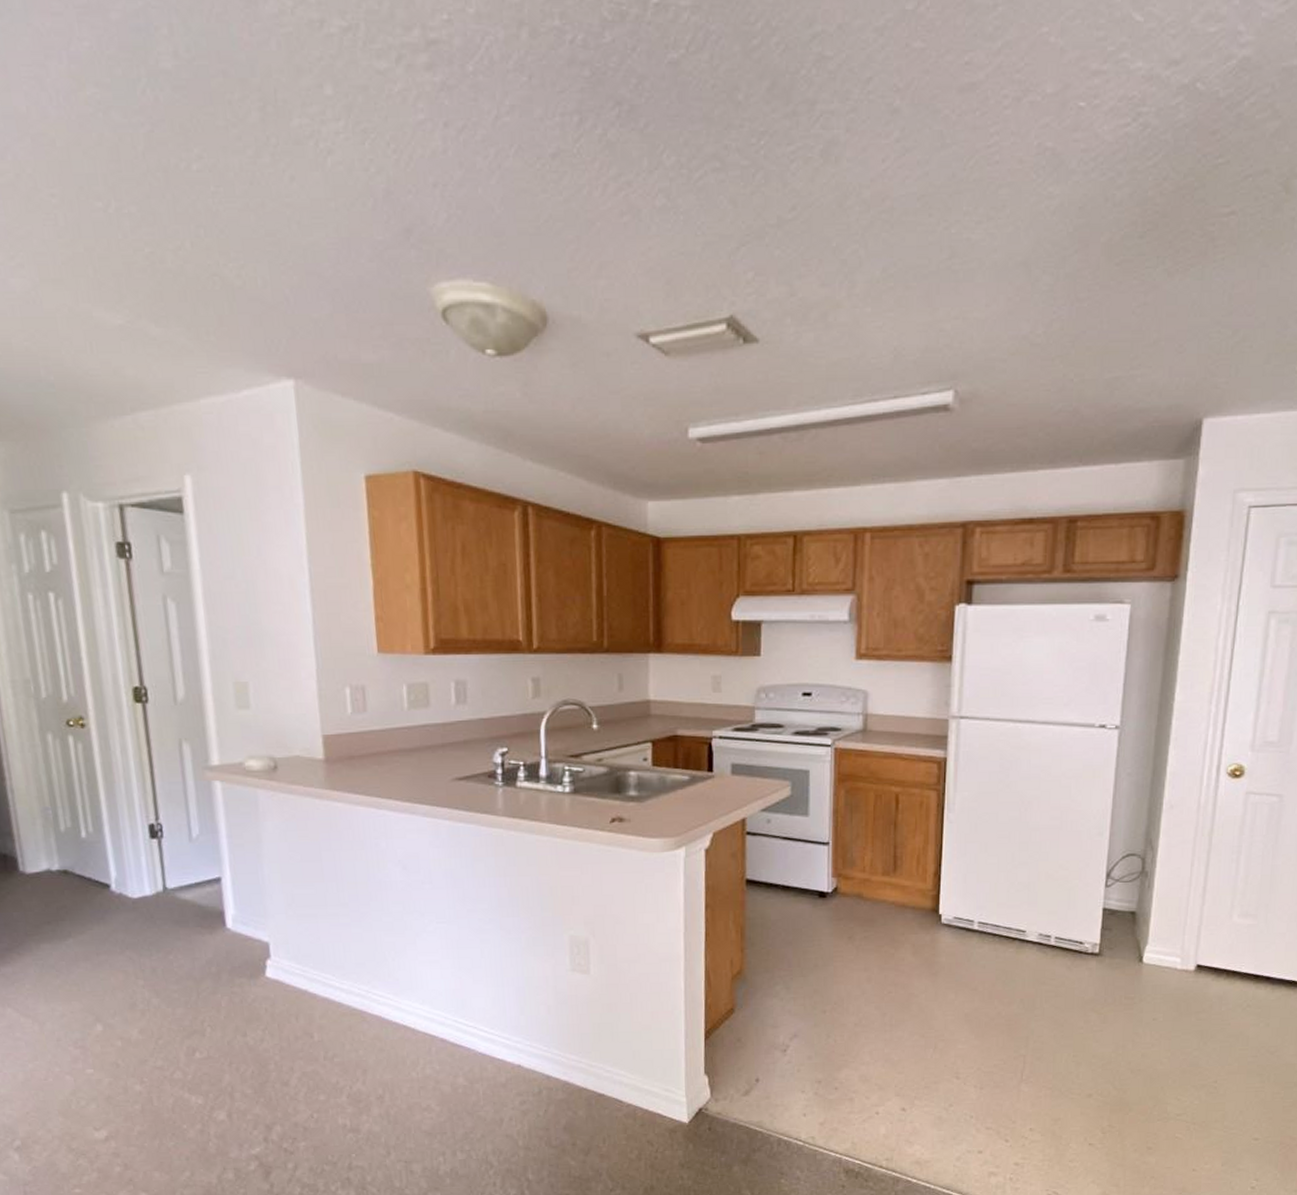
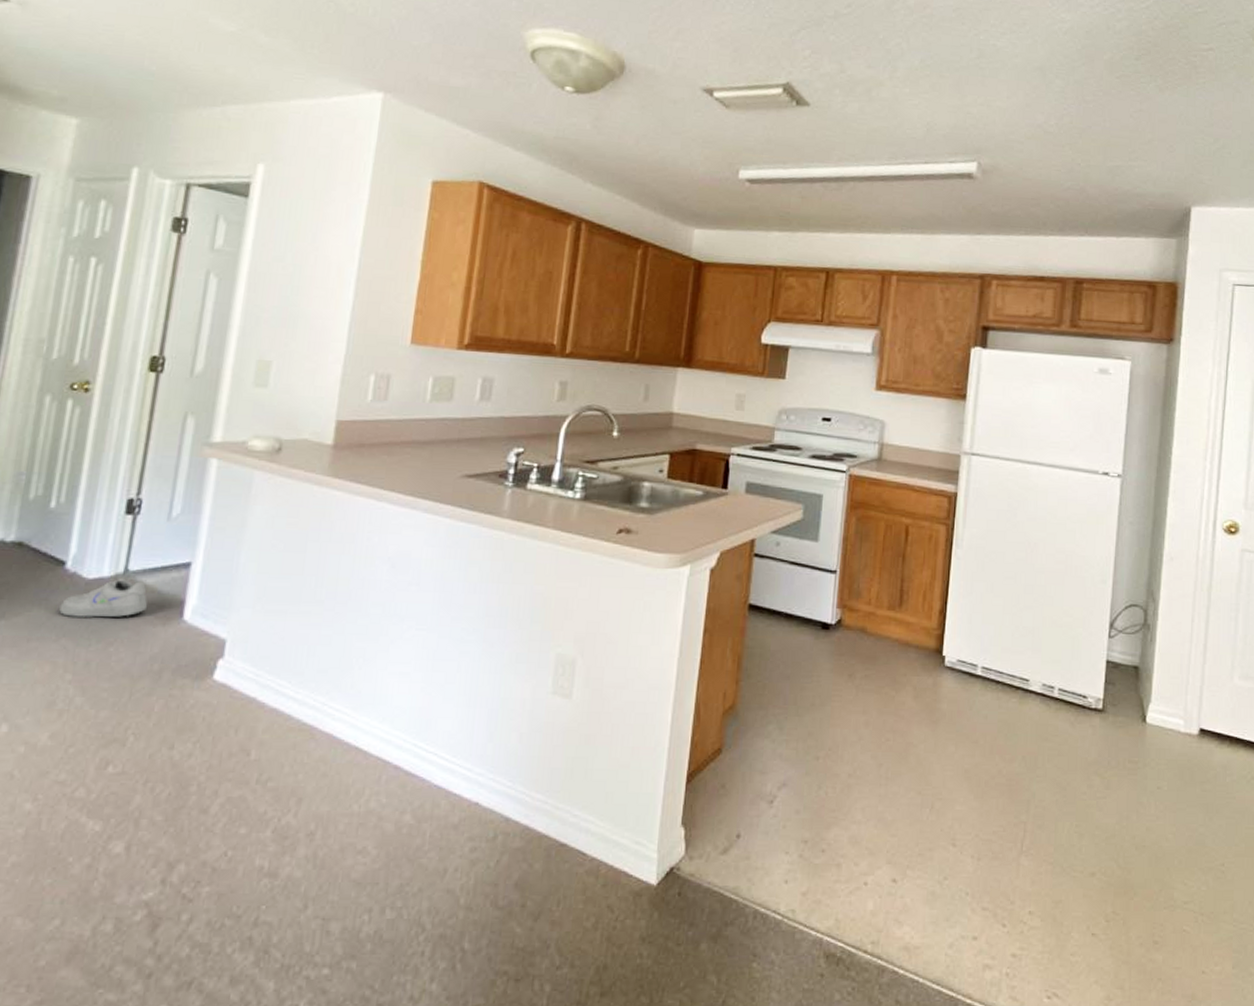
shoe: none [116,895,193,932] -> present [59,577,148,618]

